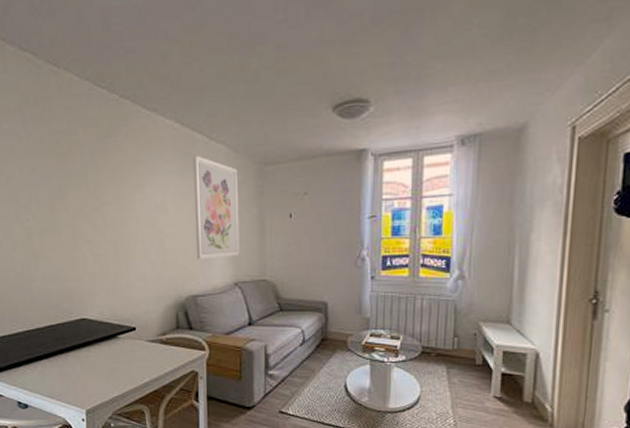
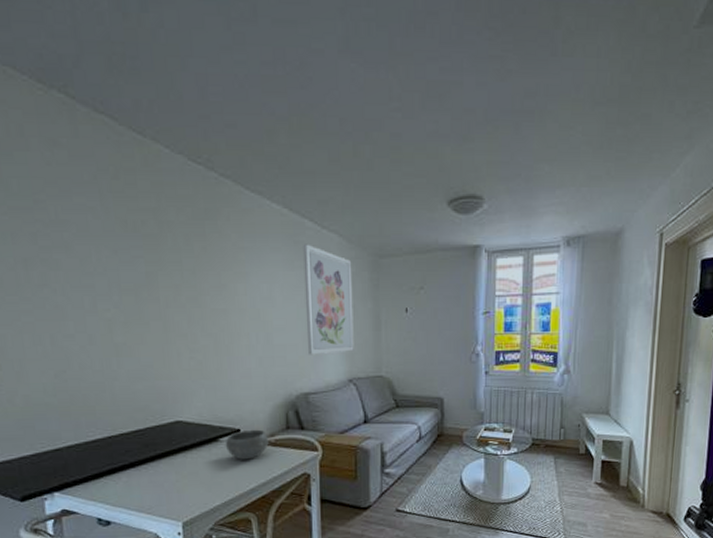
bowl: none [122,328,161,356] -> present [225,429,269,460]

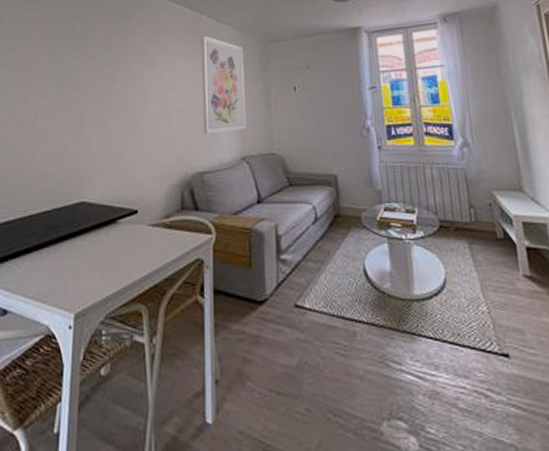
bowl: present [225,429,269,460] -> none [122,210,164,244]

